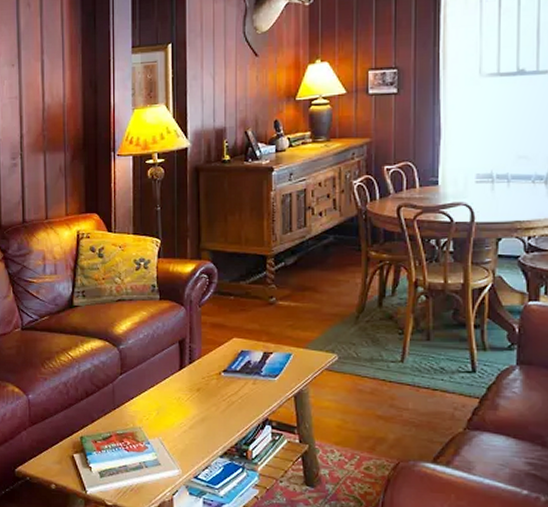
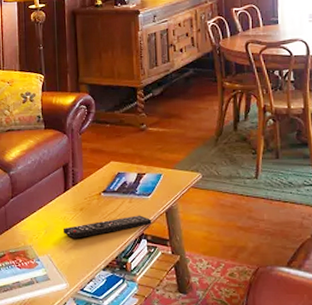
remote control: none [177,398,278,421] -> present [64,215,152,238]

